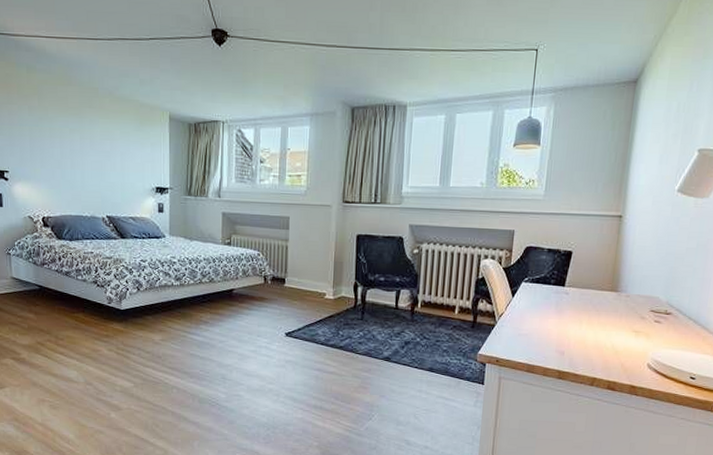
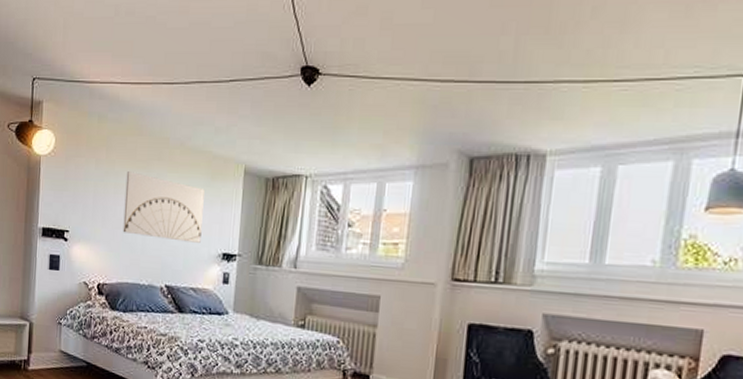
wall art: none [60,117,136,179] -> present [123,171,205,243]

